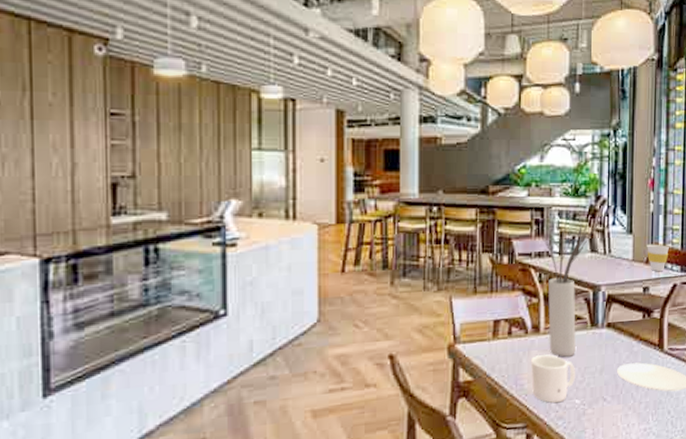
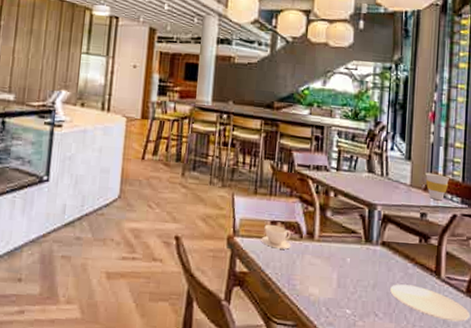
teacup: none [484,323,516,350] -> present [261,224,291,249]
mug: present [531,354,576,403] -> none [303,260,348,308]
vase: present [542,212,597,357] -> none [321,132,375,267]

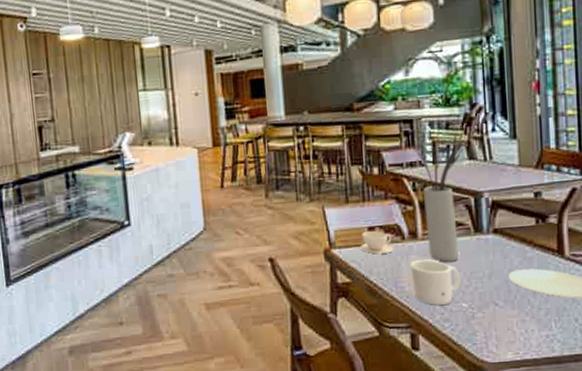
mug: none [303,260,348,308] -> present [410,259,461,305]
vase: none [321,132,375,267] -> present [413,123,474,262]
cup: present [425,172,449,201] -> none [535,148,564,177]

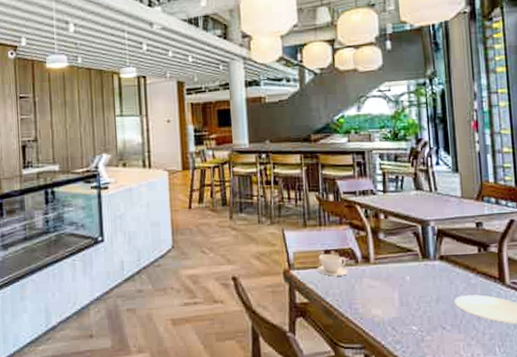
mug: present [410,259,461,305] -> none [364,283,411,327]
vase: present [413,123,474,262] -> none [365,155,420,286]

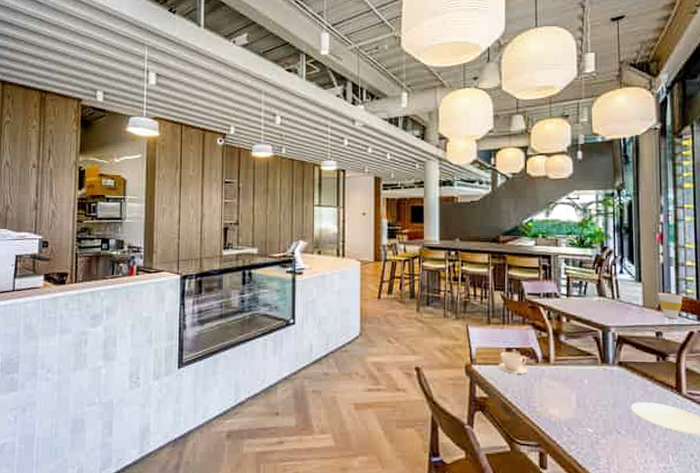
cup: none [476,181,502,208] -> present [658,292,683,319]

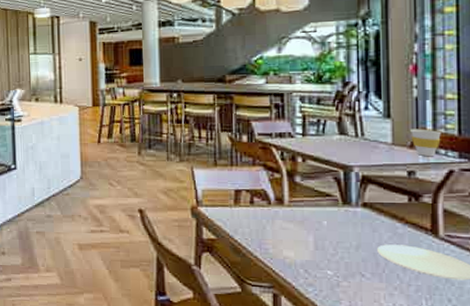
teacup: present [498,351,528,374] -> none [226,193,259,216]

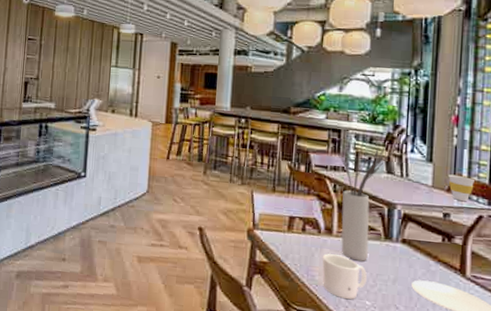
mug: none [276,225,327,270] -> present [322,253,368,299]
vase: none [282,98,345,230] -> present [338,135,394,262]

